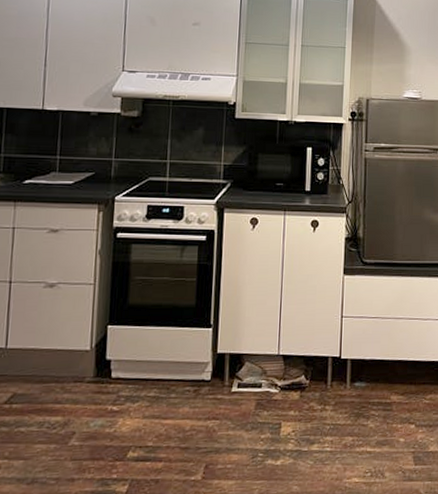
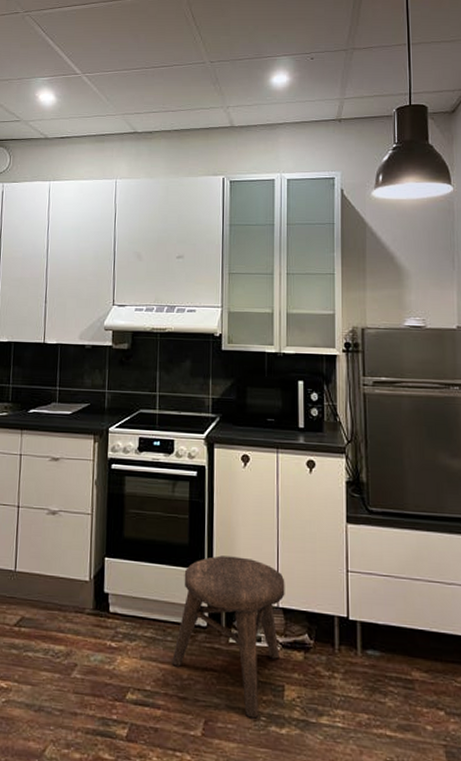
stool: none [175,313,286,456] -> present [172,555,285,719]

